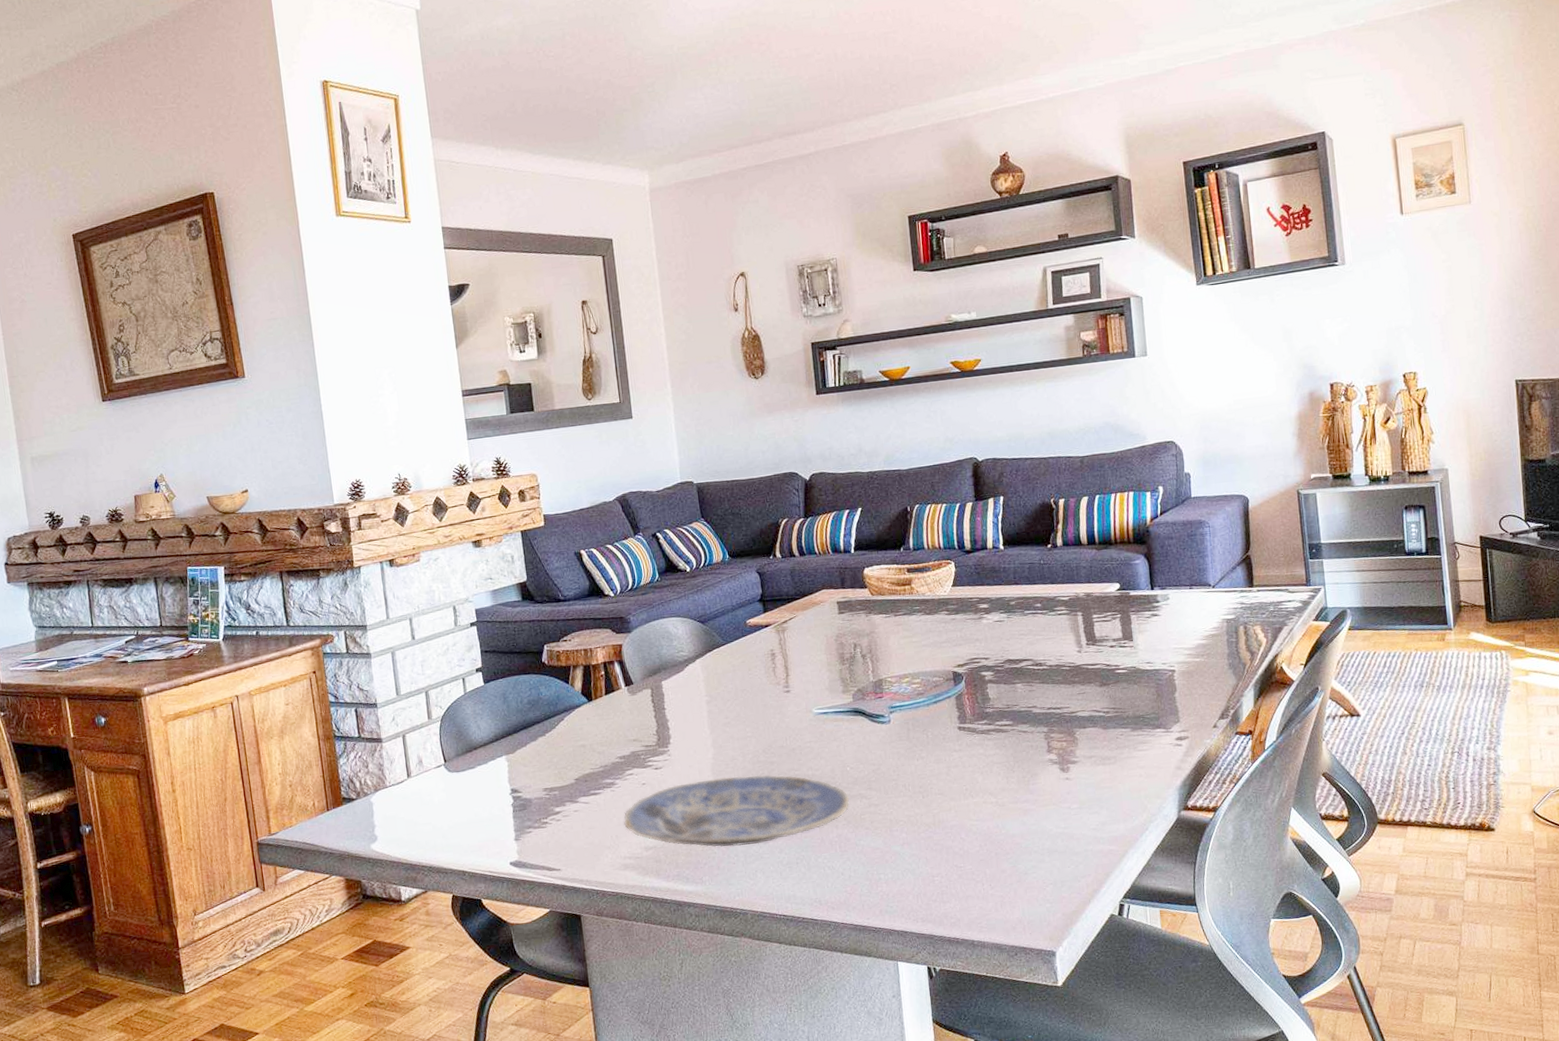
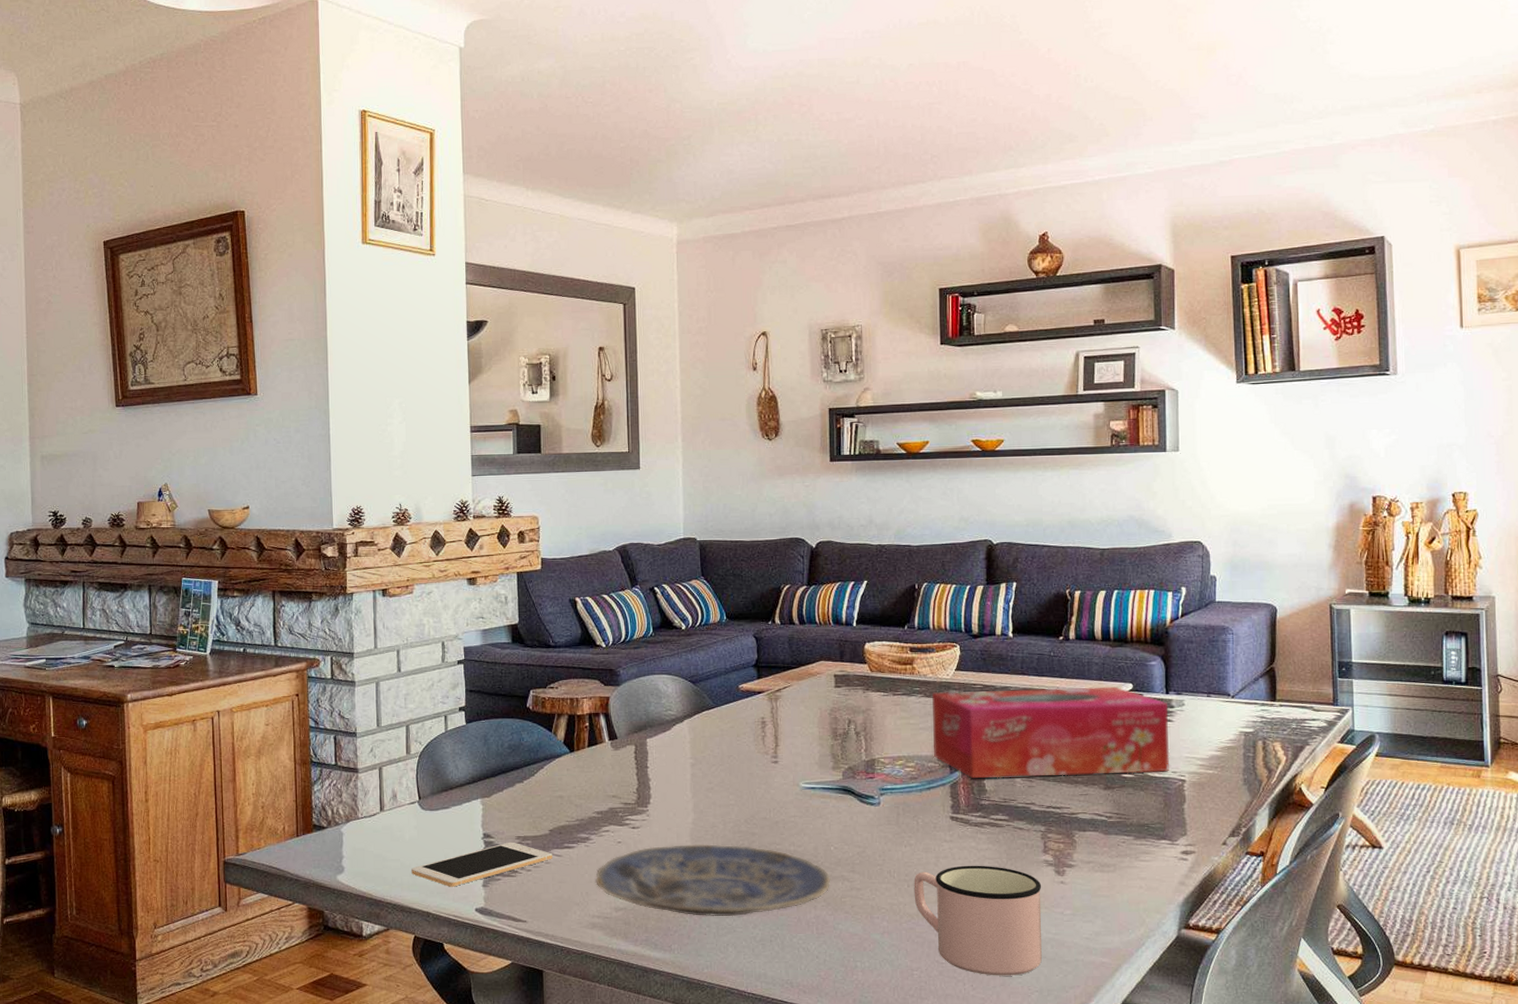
cell phone: none [443,794,580,845] -> present [411,842,552,887]
mug: none [928,769,1054,874] -> present [914,865,1042,976]
tissue box: none [932,587,1159,688] -> present [932,686,1170,778]

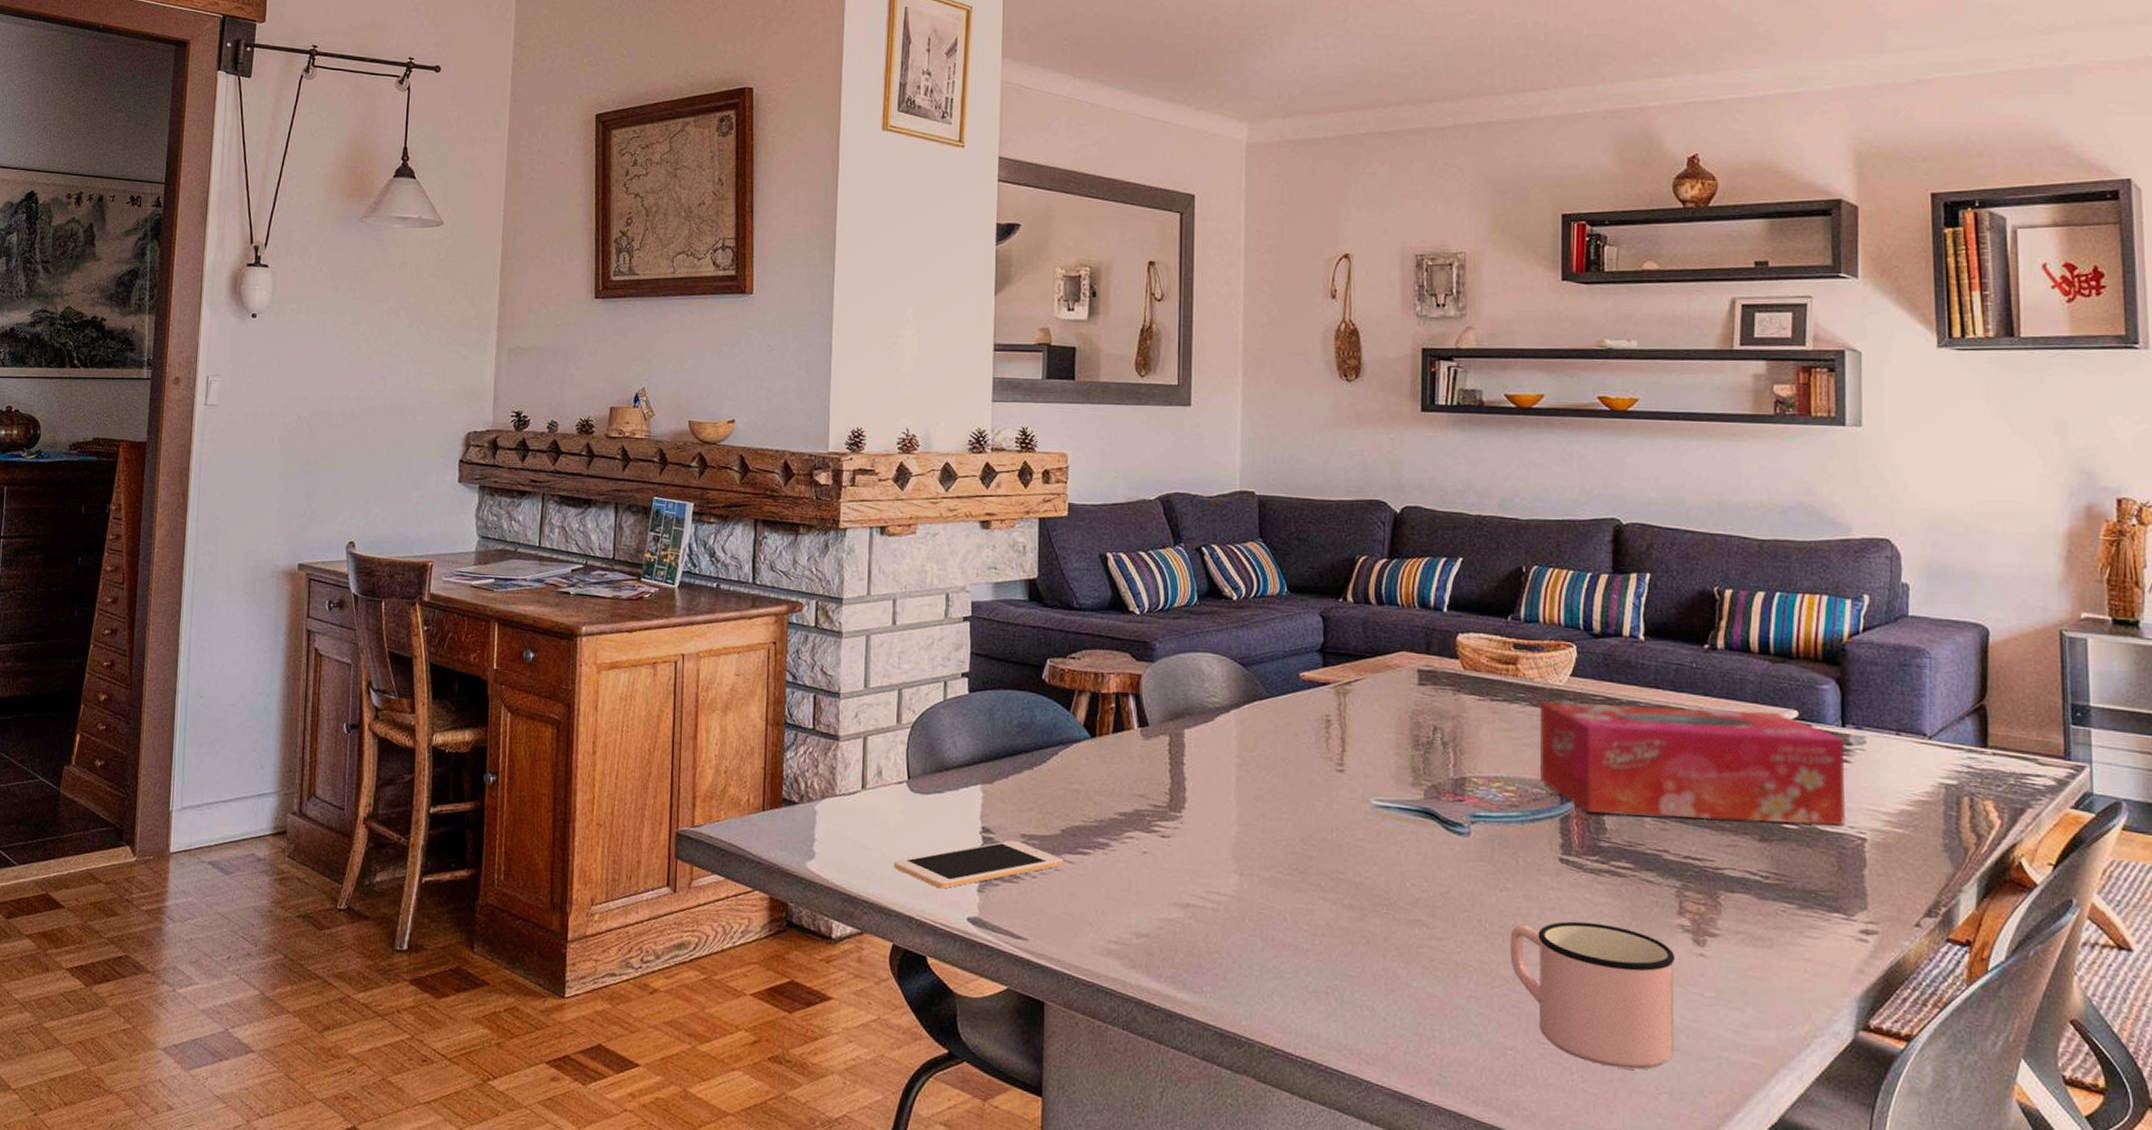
plate: present [596,844,831,917] -> none [1114,862,1405,959]

